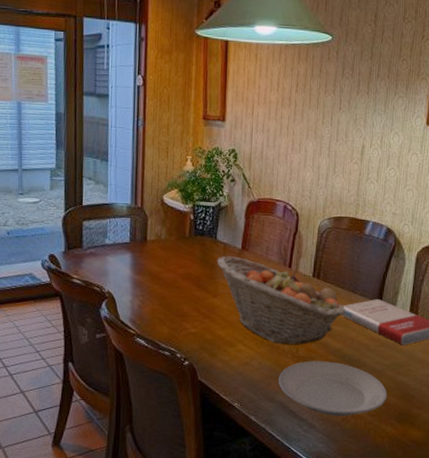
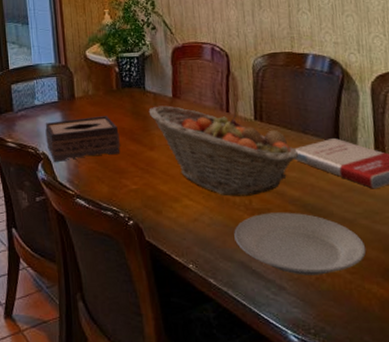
tissue box: none [113,260,186,302] -> present [45,116,121,162]

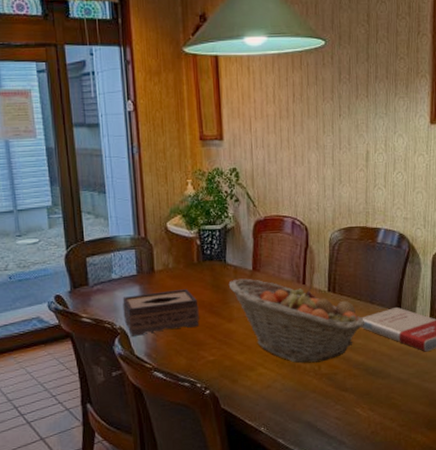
plate: present [234,212,367,275] -> none [303,375,415,431]

